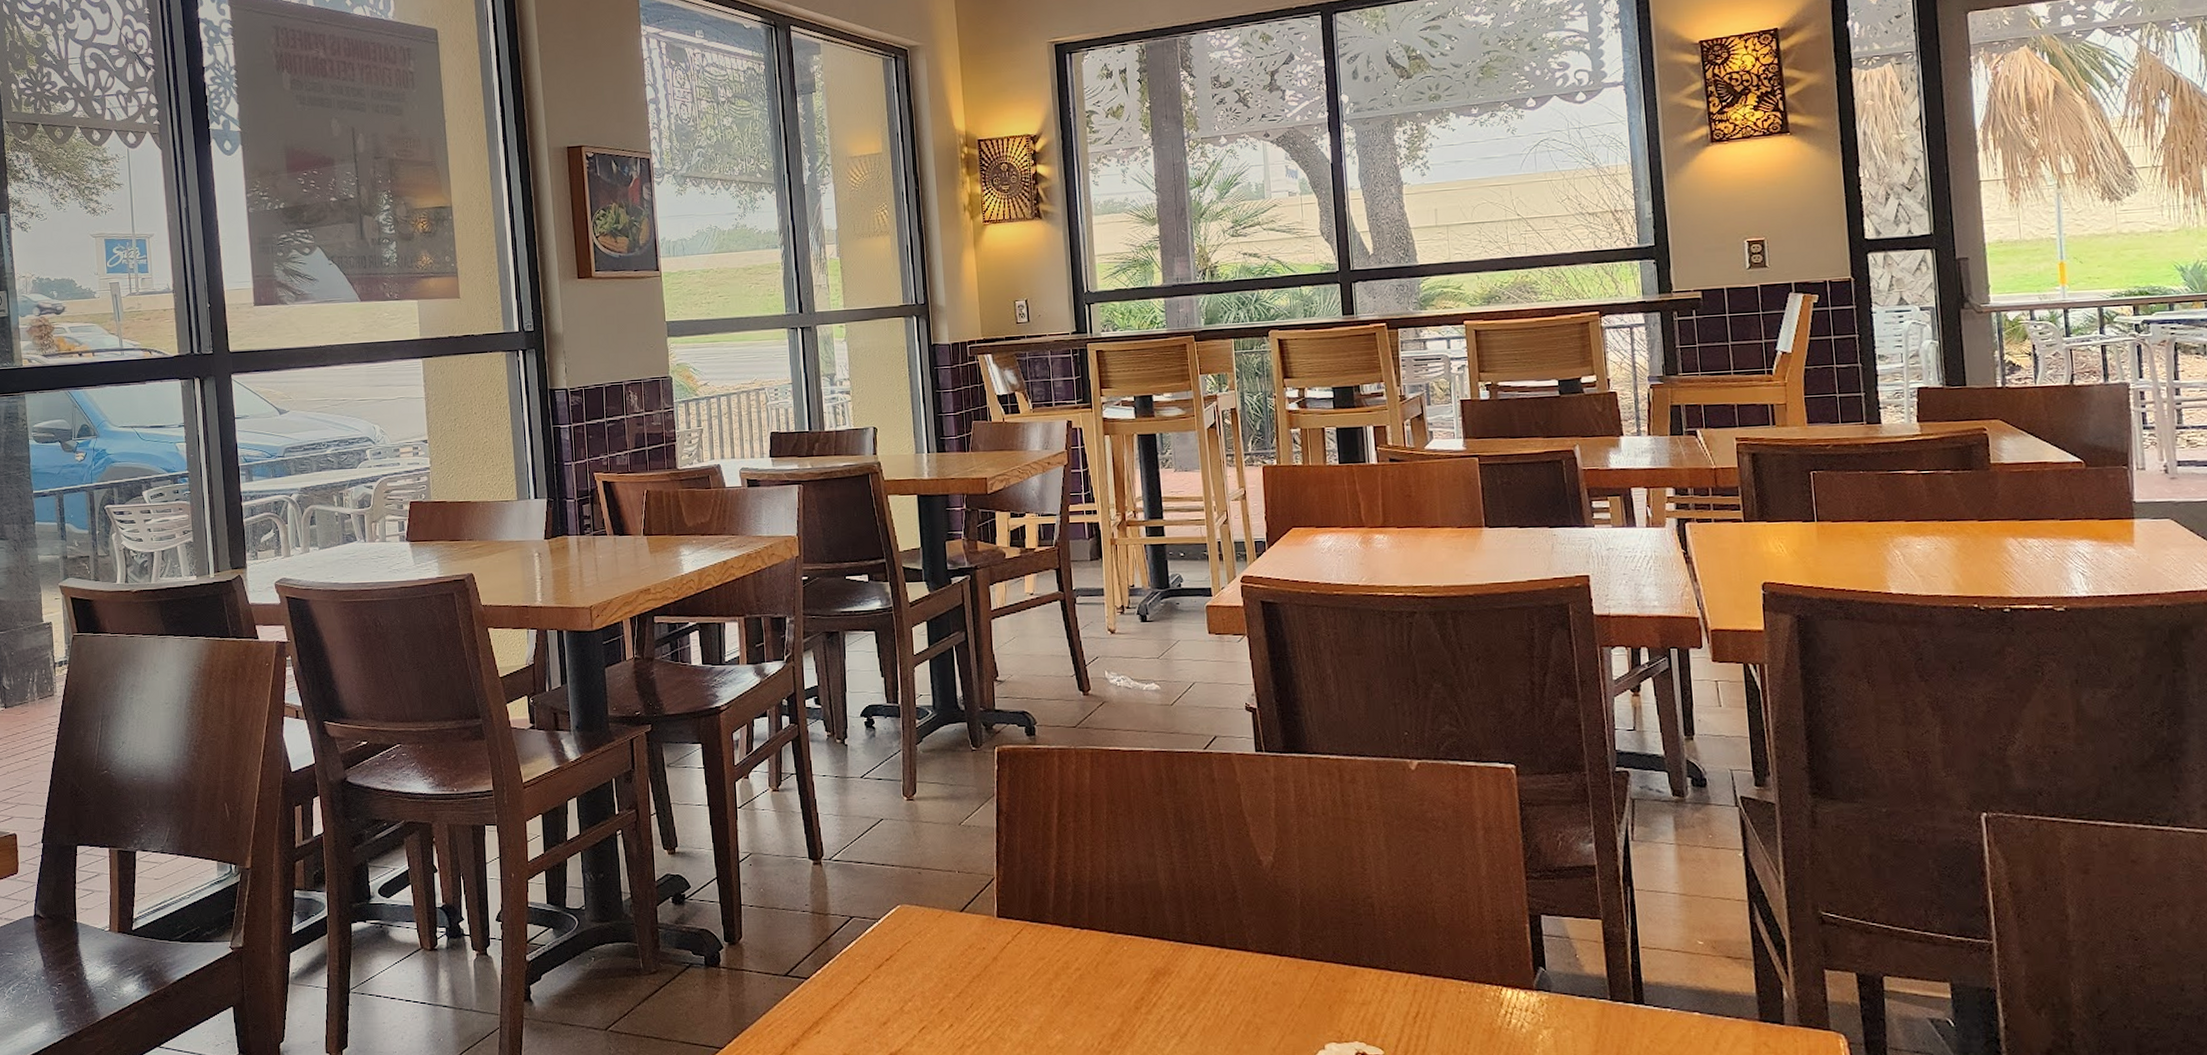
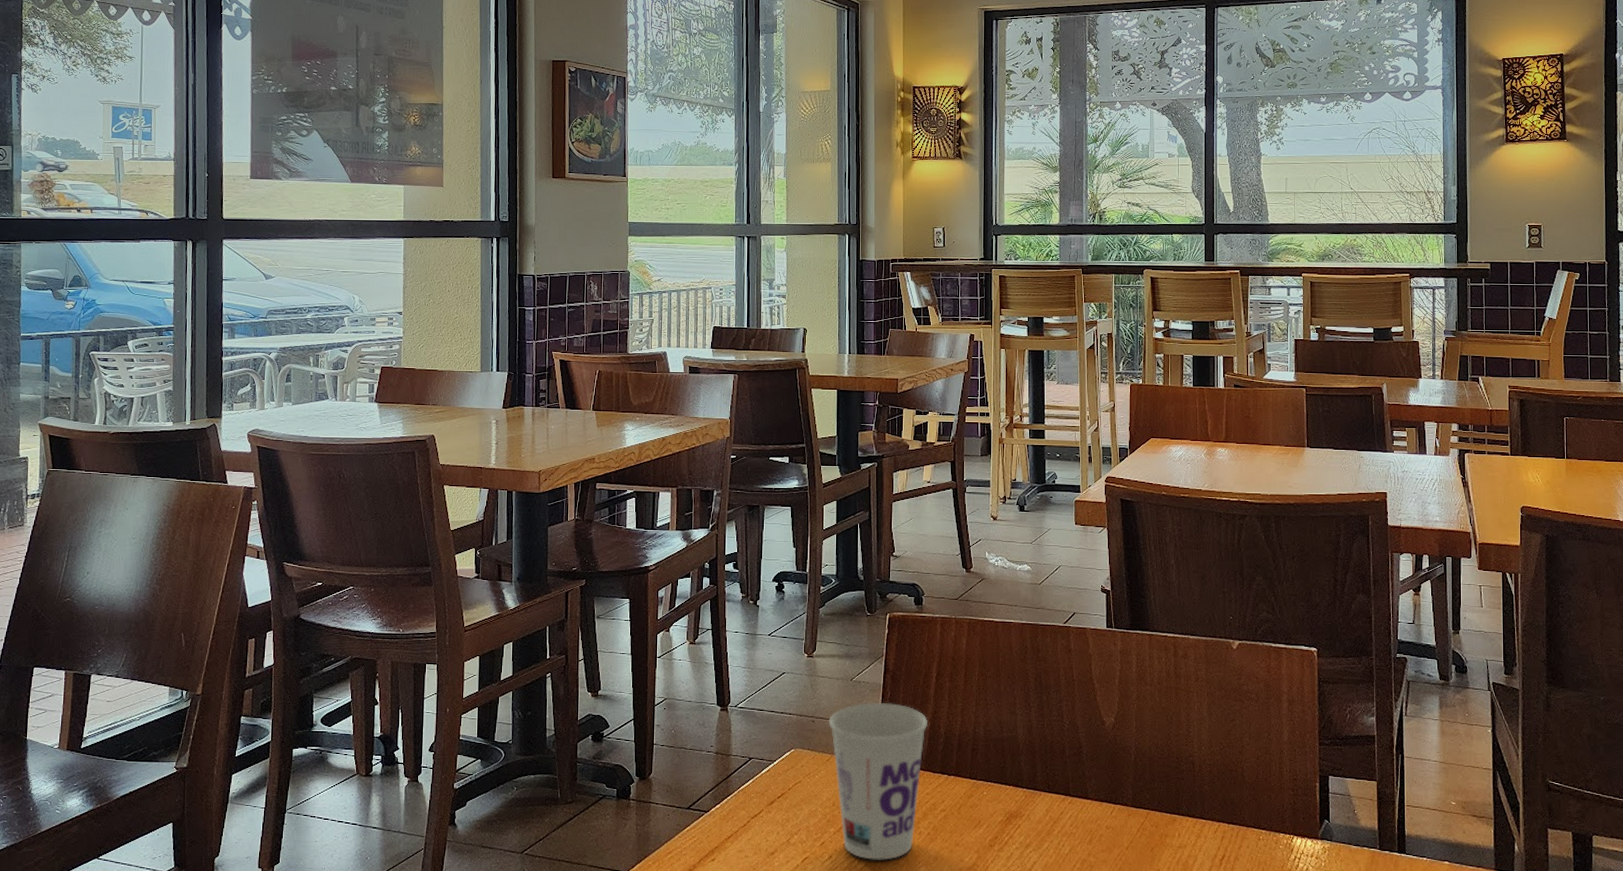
cup: none [937,848,1052,1028] -> present [829,702,928,860]

